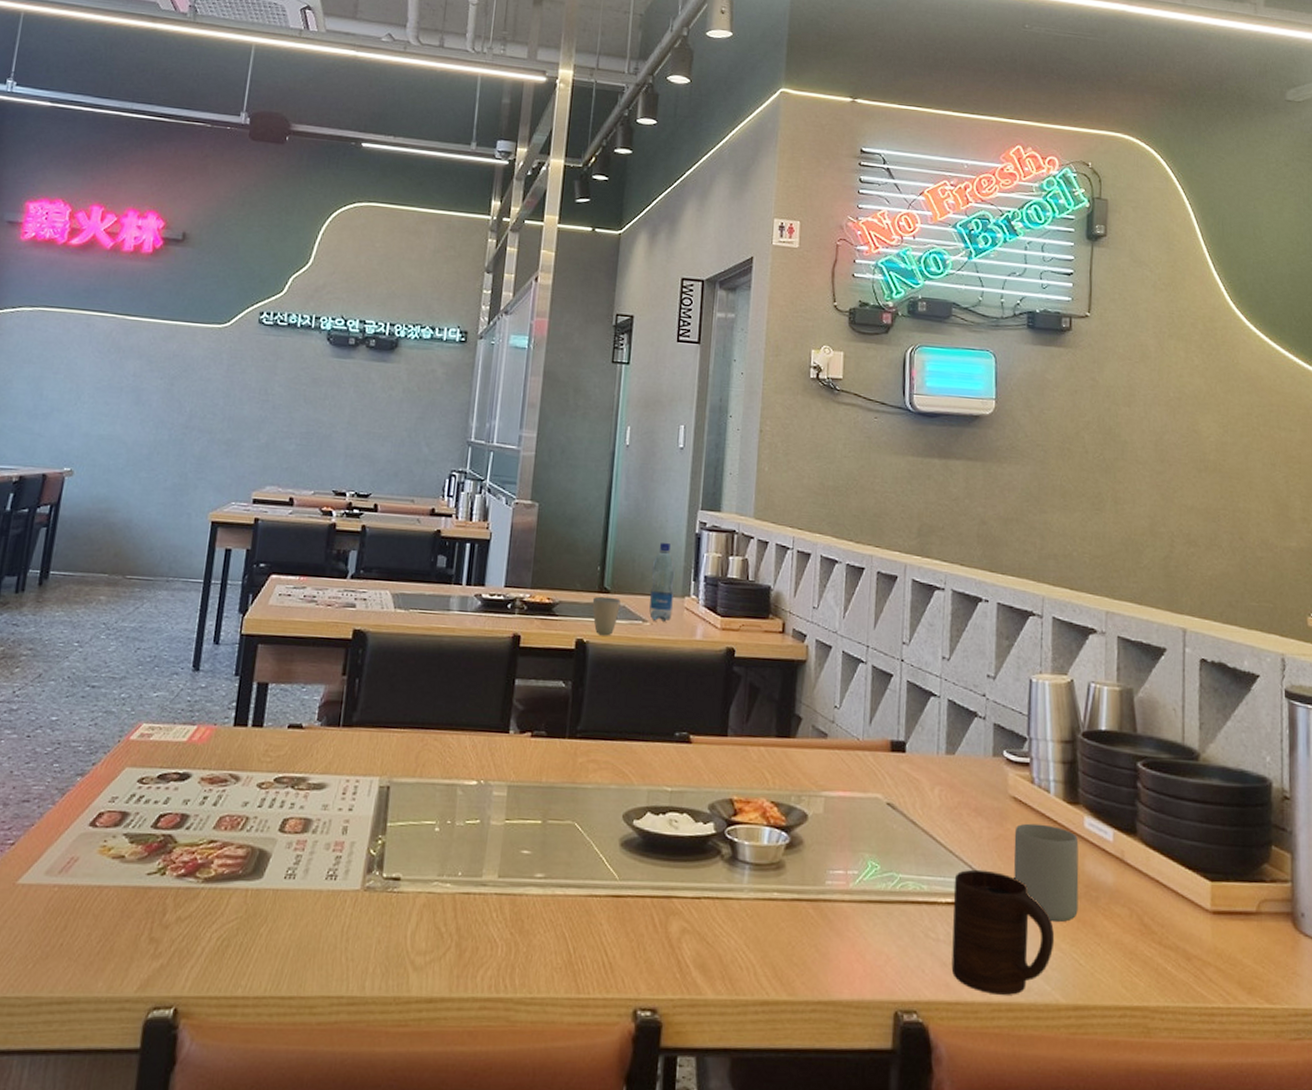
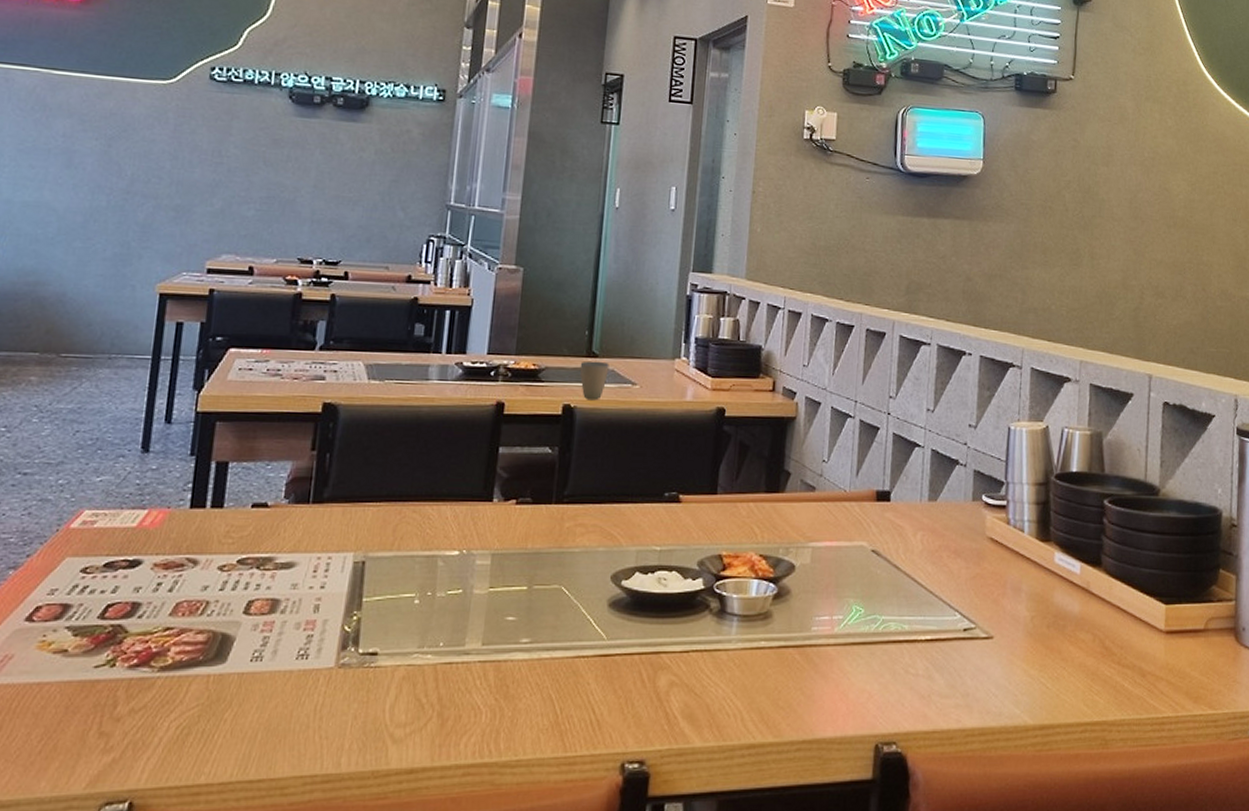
bottle: present [649,543,676,622] -> none [639,306,666,384]
cup: present [951,869,1055,995] -> none [929,607,1025,721]
cup: present [1013,823,1079,923] -> none [989,561,1049,651]

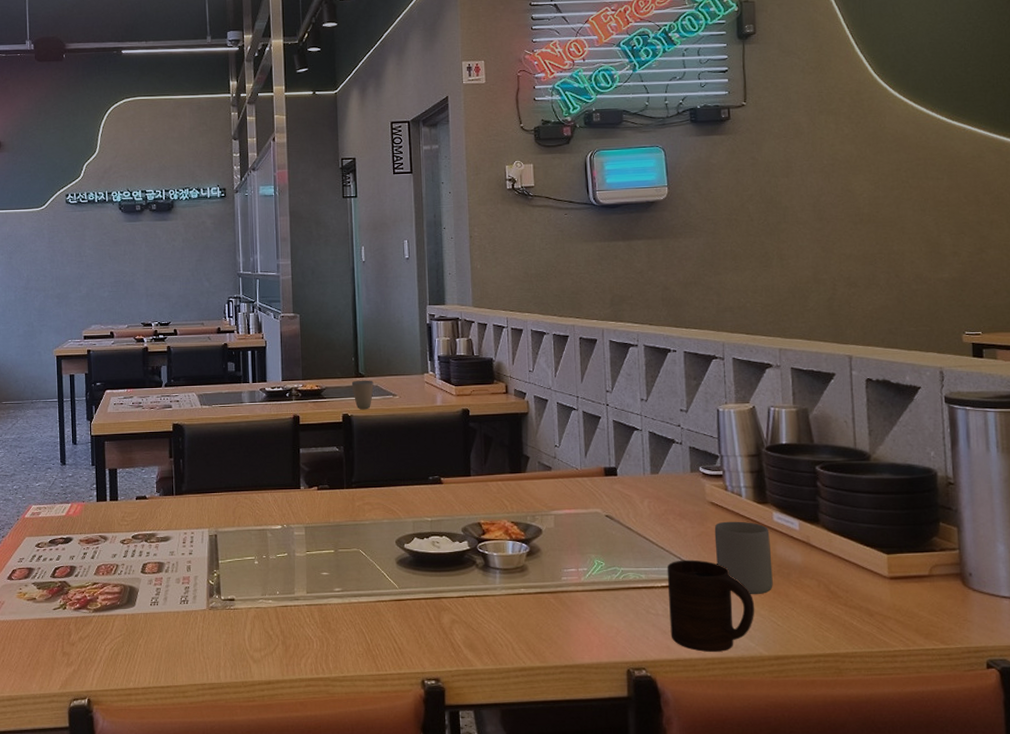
cup: none [929,607,1025,721] -> present [667,559,755,652]
cup: none [989,561,1049,651] -> present [714,521,773,595]

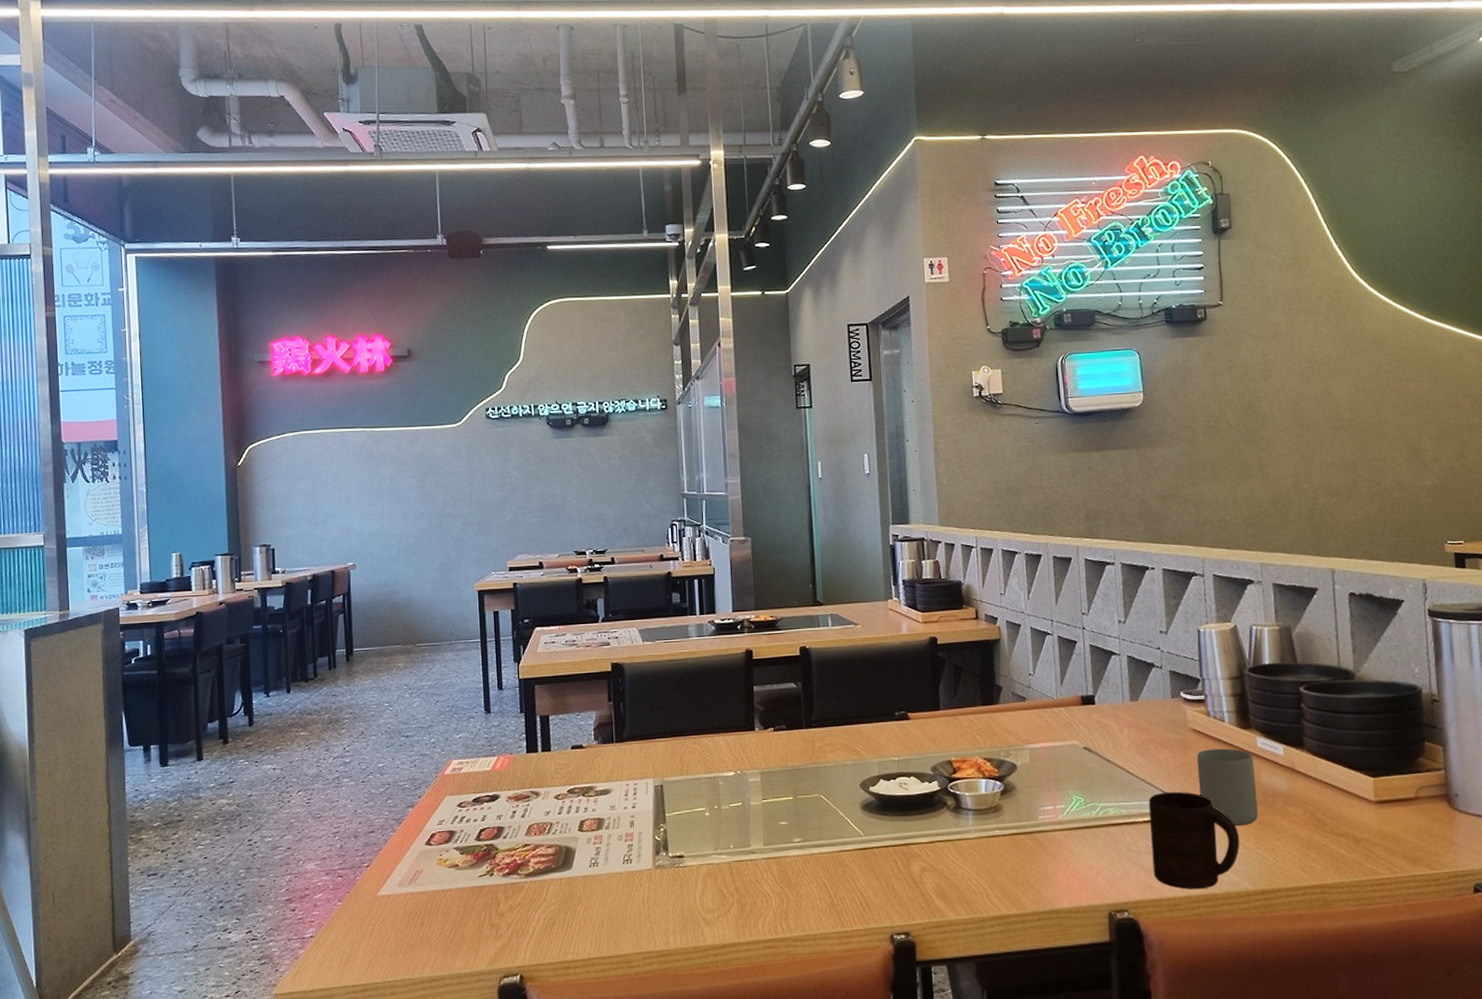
cup: present [351,380,374,410] -> none [809,608,834,642]

